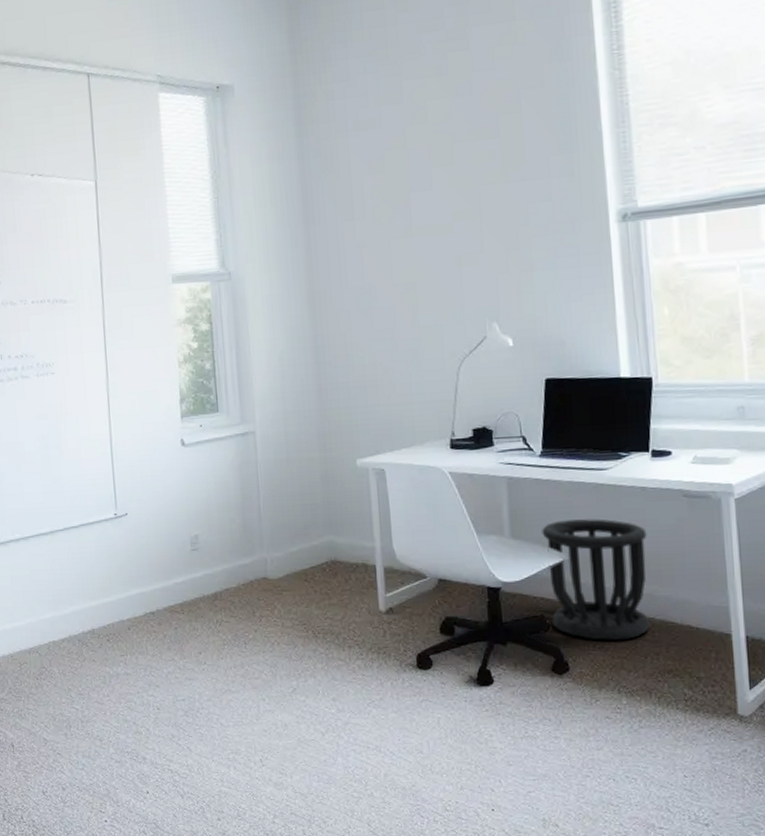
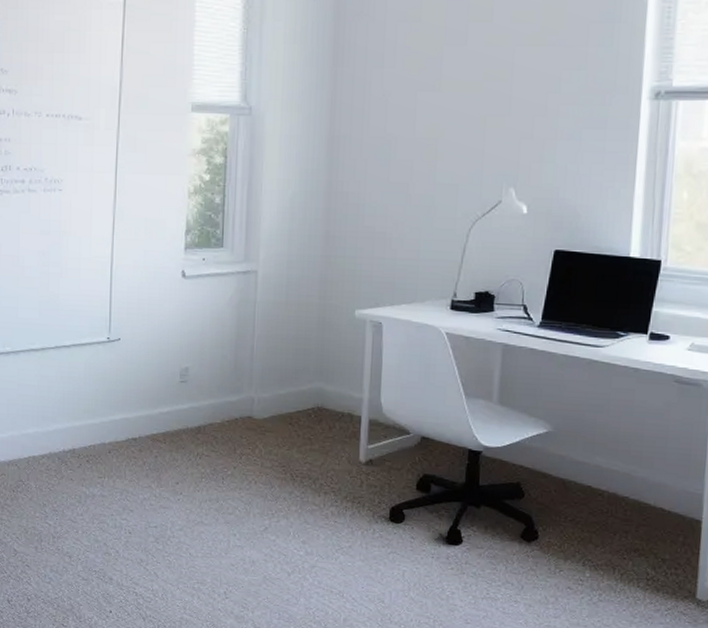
wastebasket: present [542,519,650,640] -> none [528,392,634,515]

